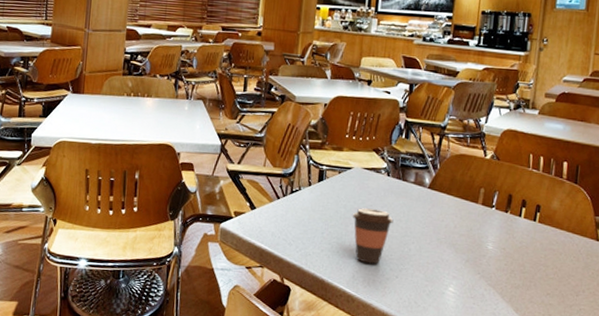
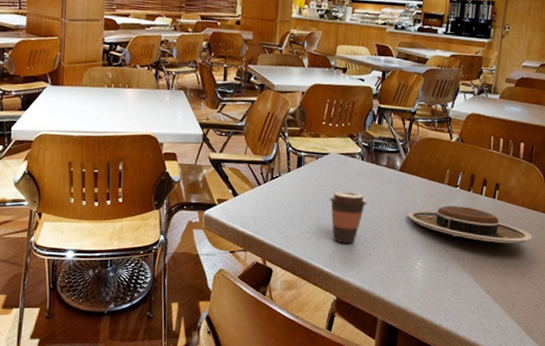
plate: none [438,227,580,272] -> present [408,205,532,244]

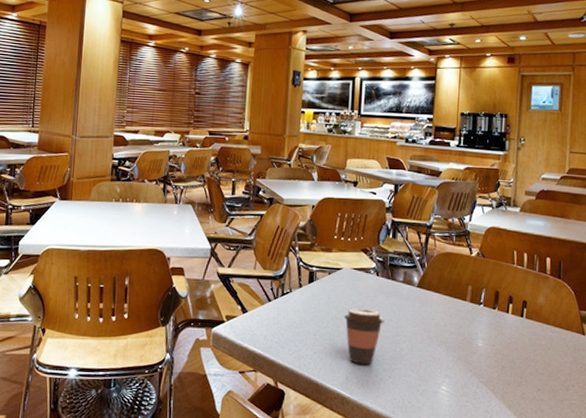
plate: present [408,205,532,244] -> none [429,324,568,367]

